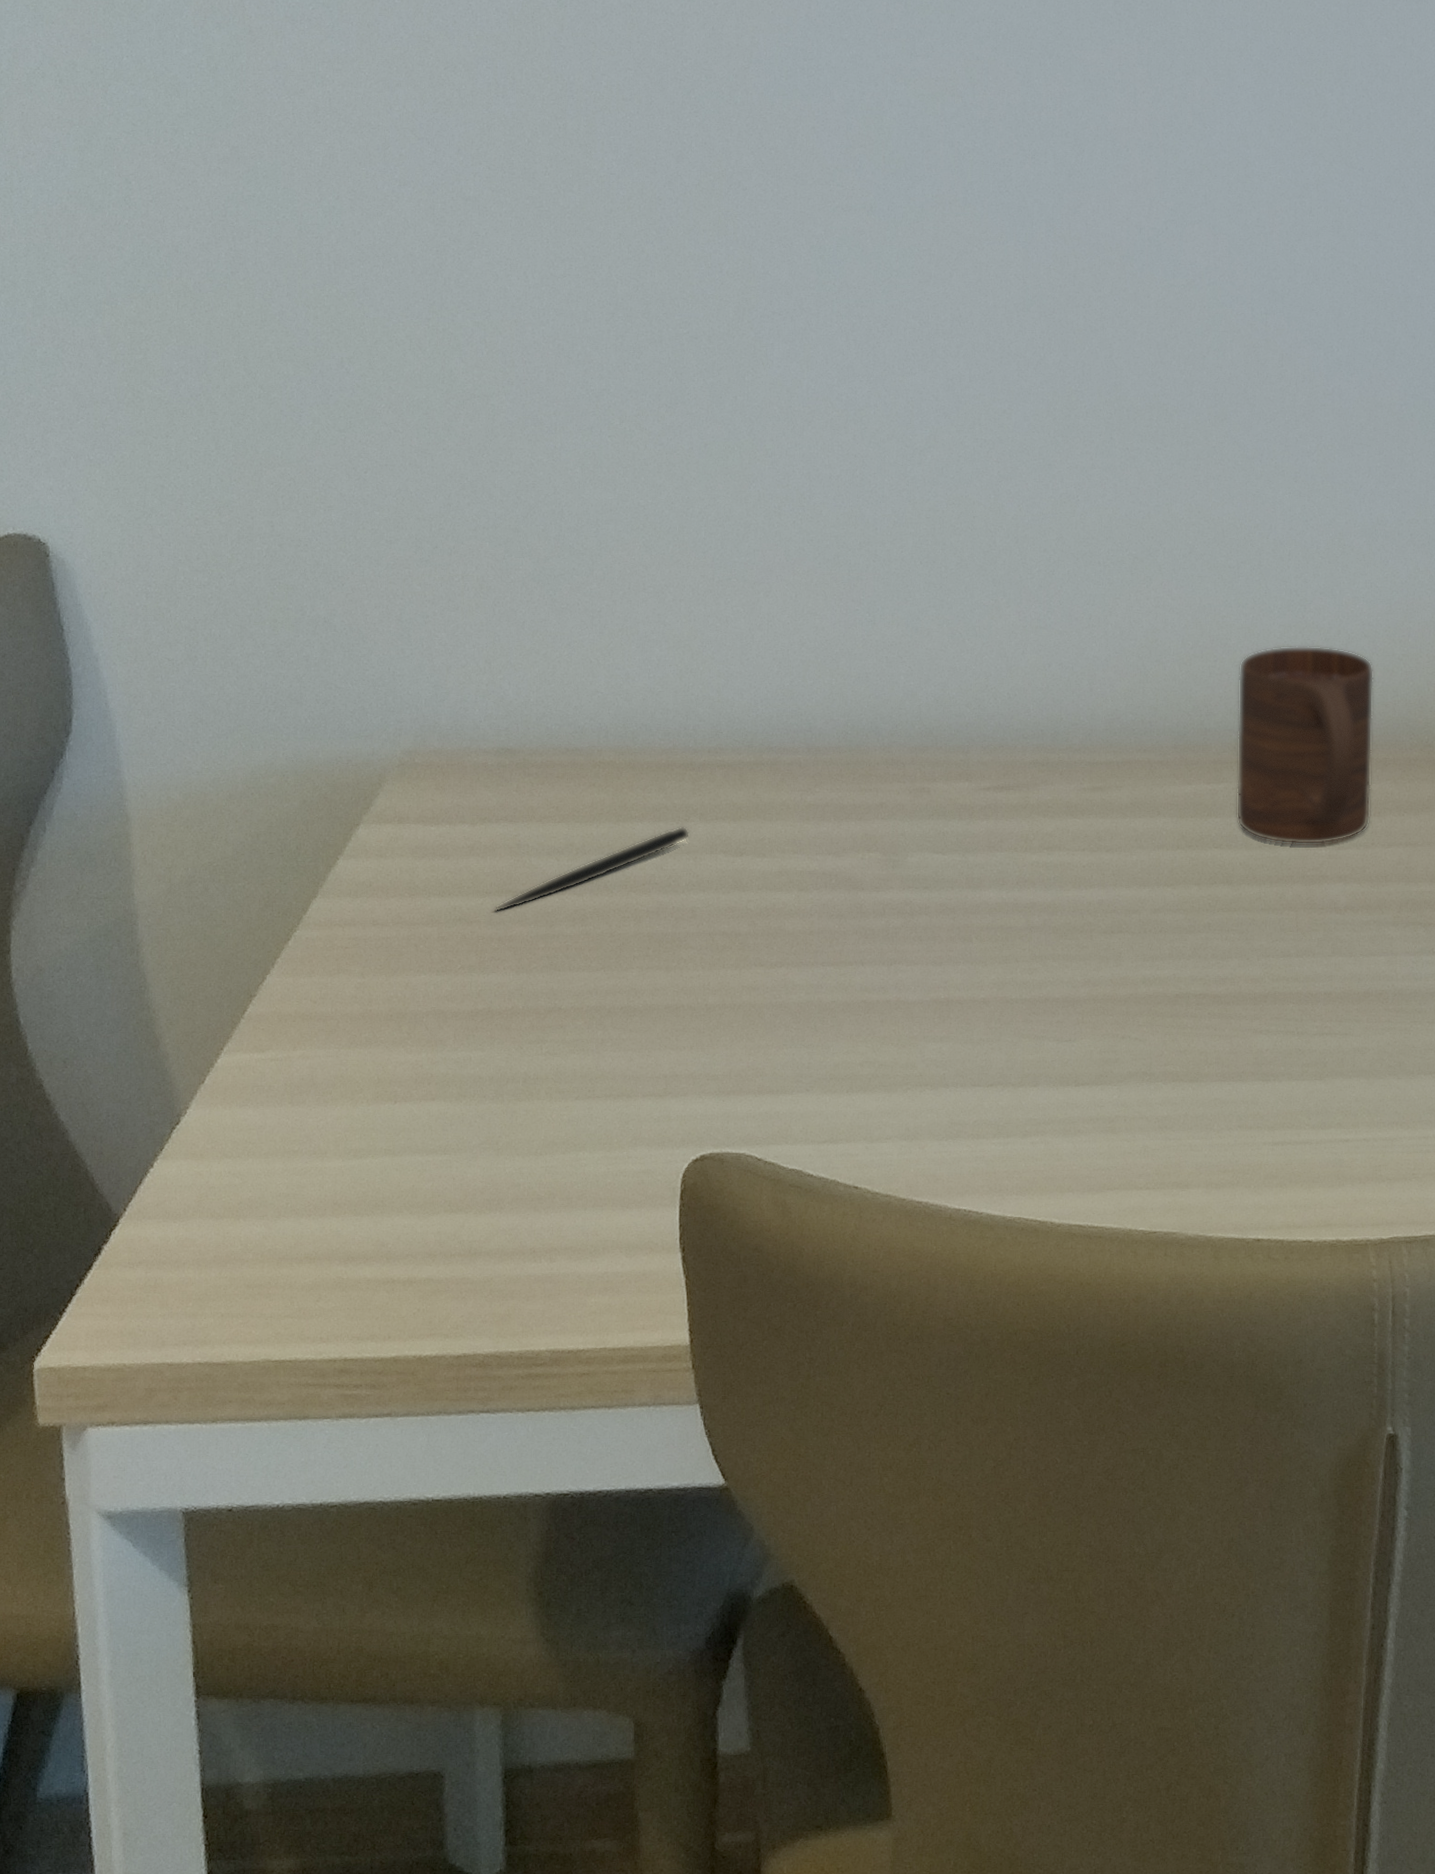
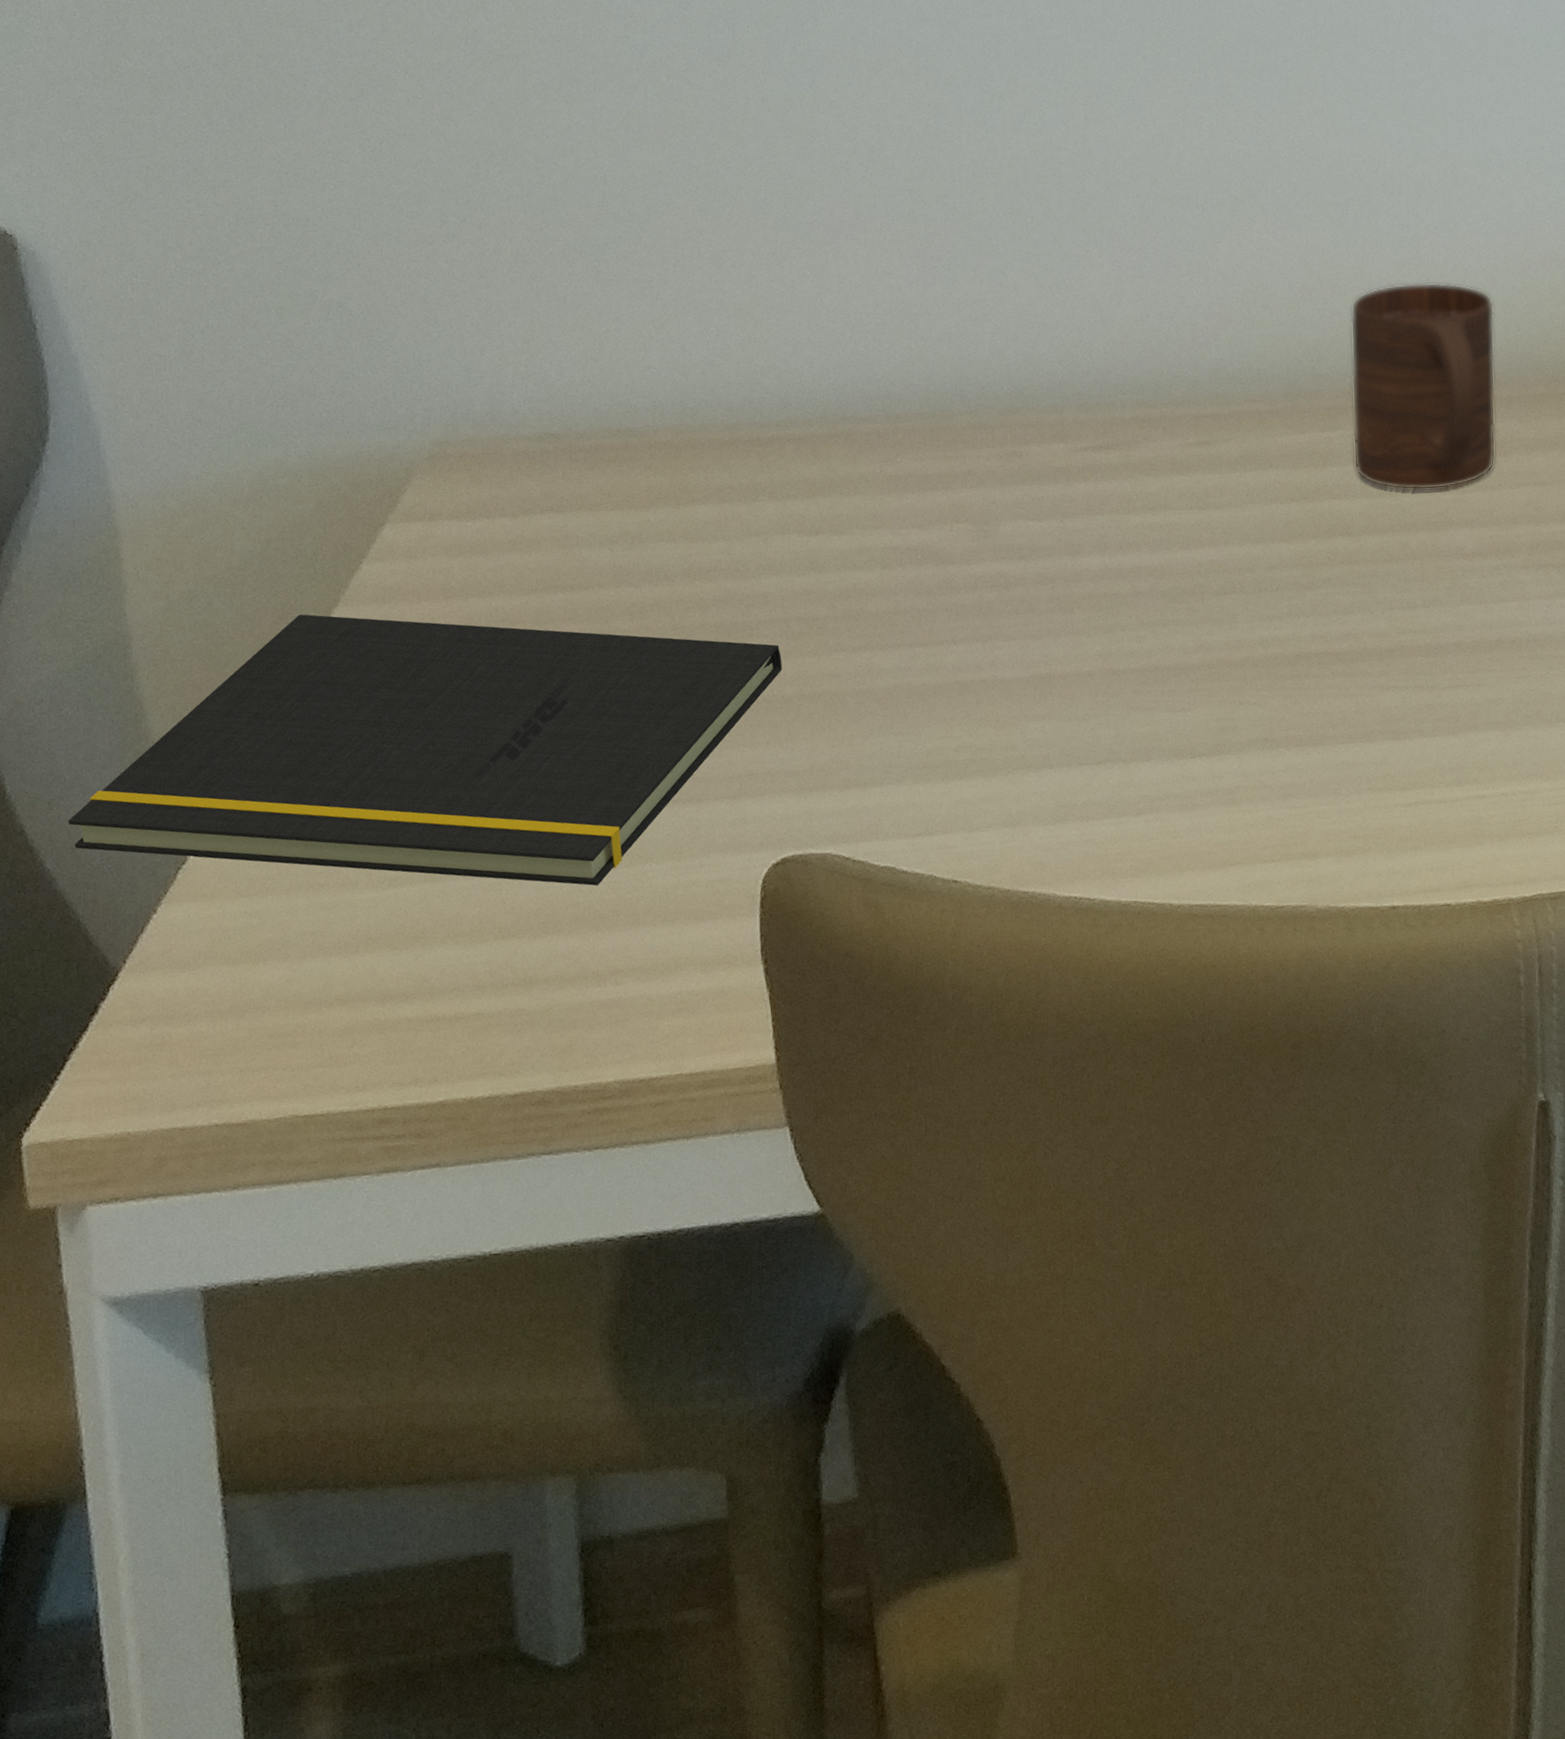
notepad: none [80,903,707,1169] -> present [68,614,782,886]
pen: present [494,826,689,913] -> none [541,506,758,611]

